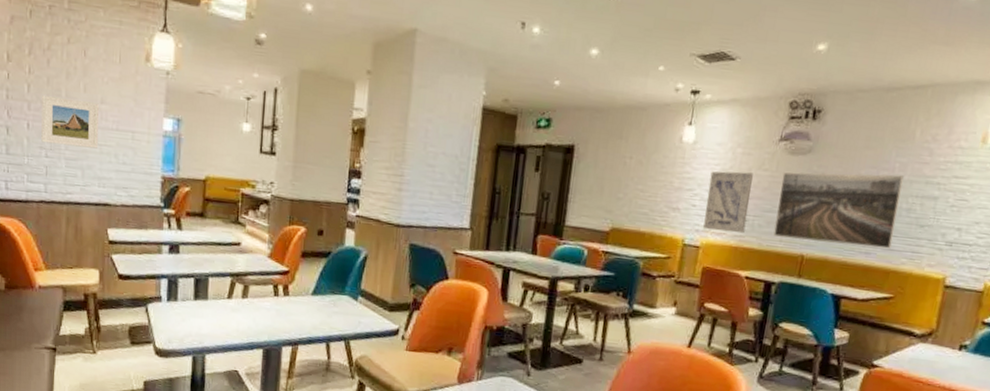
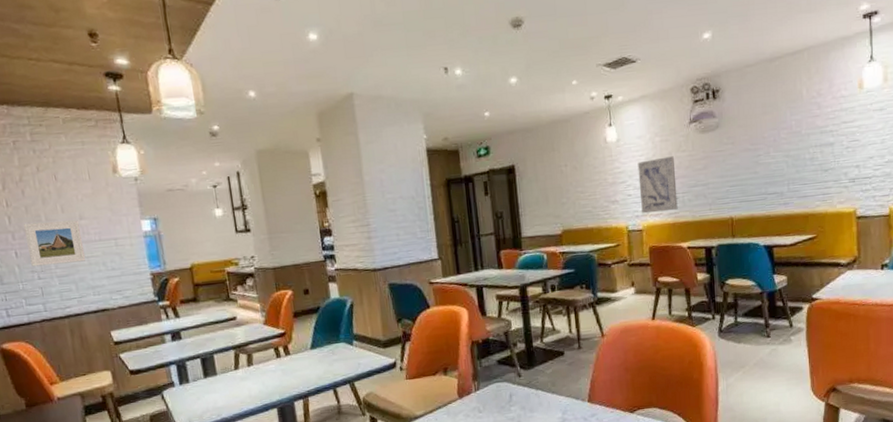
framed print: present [773,172,904,249] -> none [699,131,804,206]

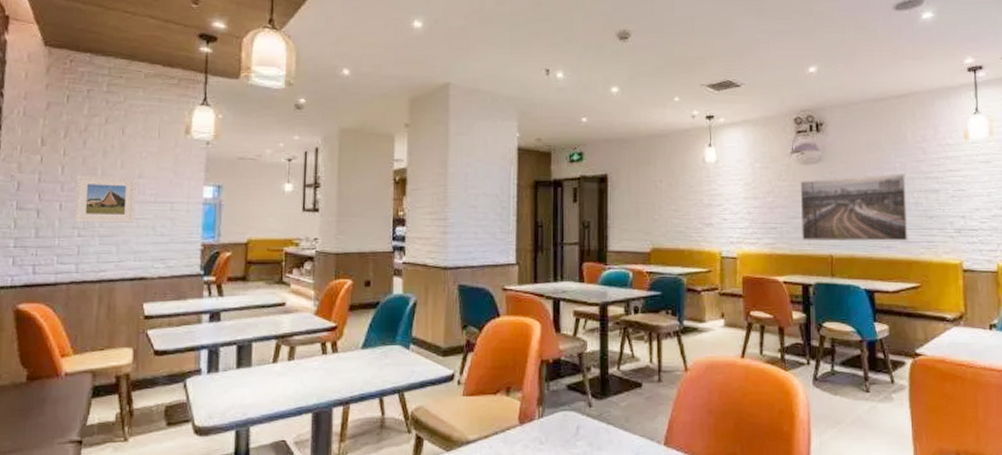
wall art: present [637,156,678,214] -> none [736,184,775,241]
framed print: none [699,131,804,206] -> present [800,174,908,241]

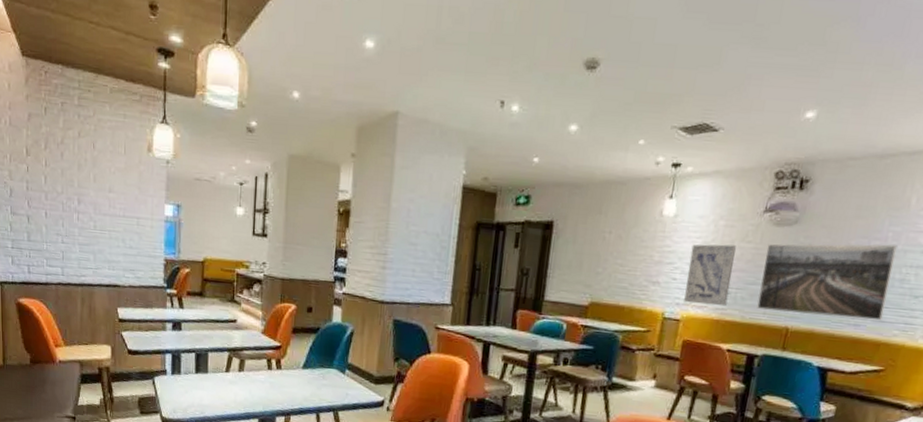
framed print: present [74,176,137,223] -> none [57,186,108,234]
wall art: none [736,184,775,241] -> present [684,244,736,307]

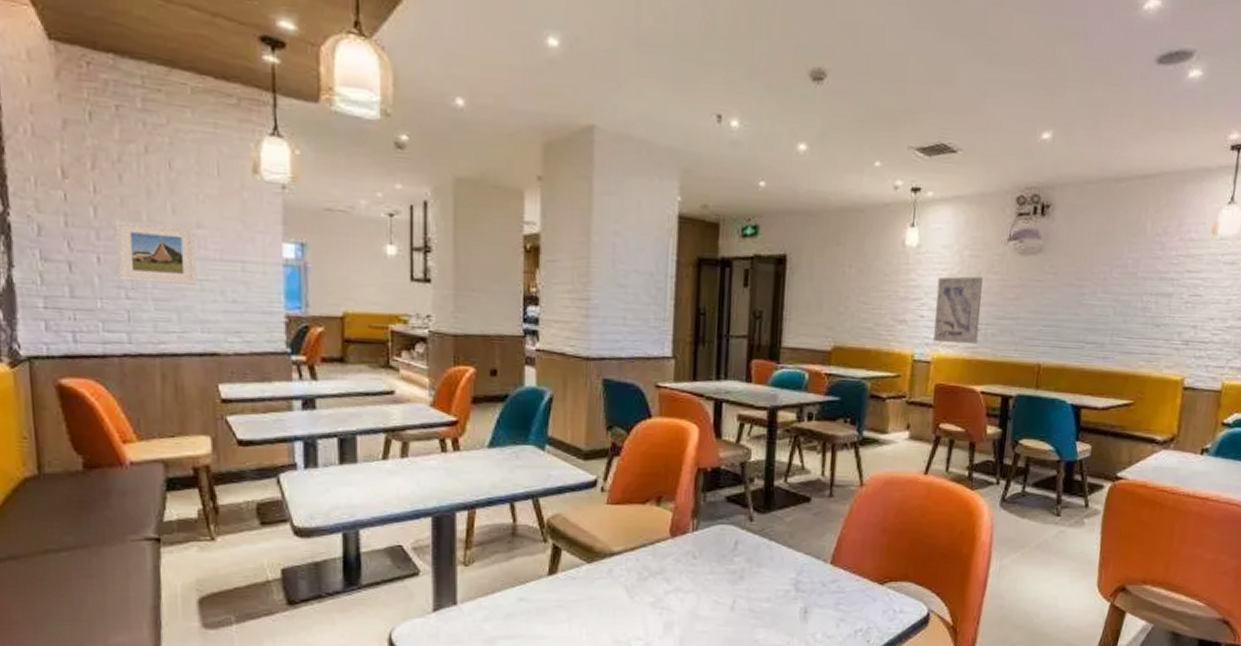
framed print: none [57,186,108,234] -> present [115,220,198,285]
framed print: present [757,243,897,321] -> none [1008,272,1137,352]

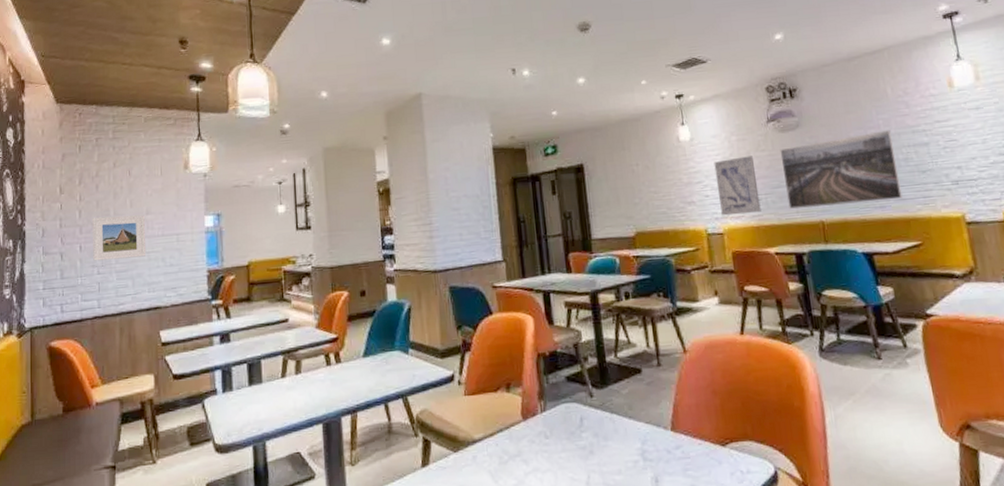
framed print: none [1008,272,1137,352] -> present [779,130,903,209]

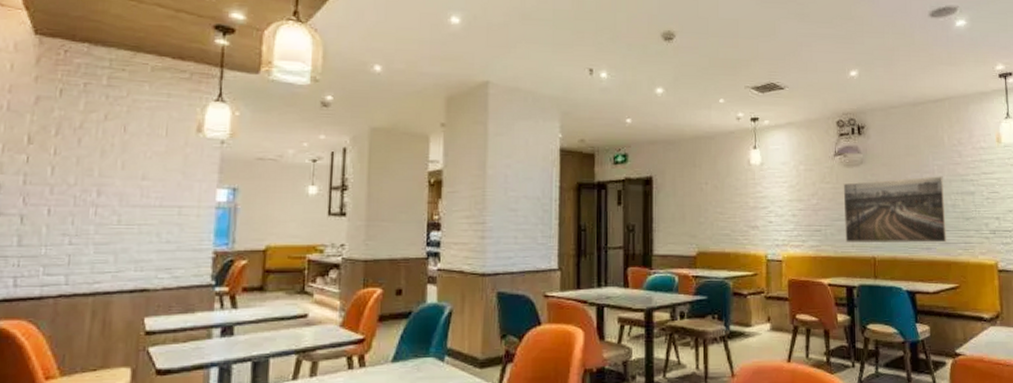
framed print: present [93,215,147,261] -> none [65,177,140,229]
wall art: present [714,156,761,216] -> none [780,186,820,243]

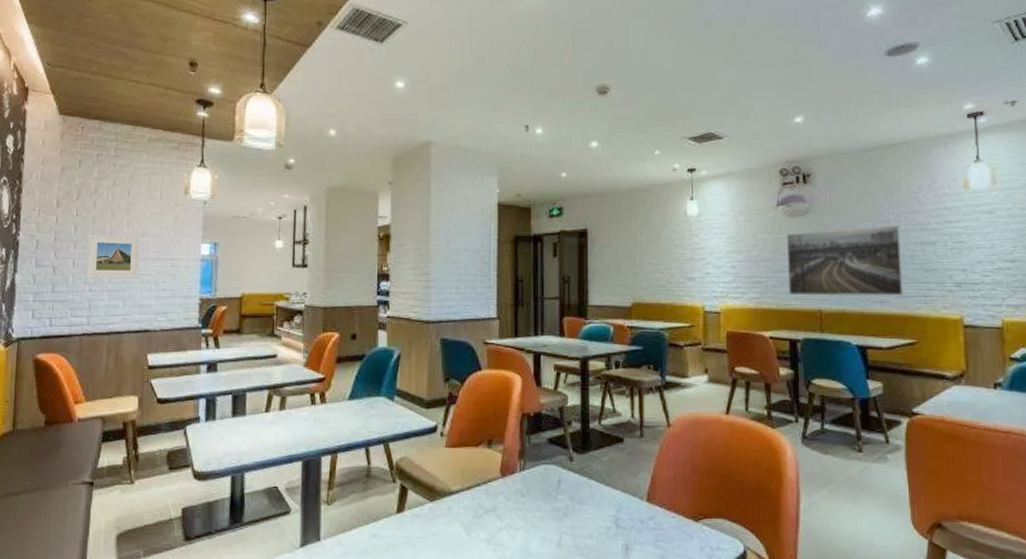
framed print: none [65,177,140,229] -> present [86,235,142,278]

